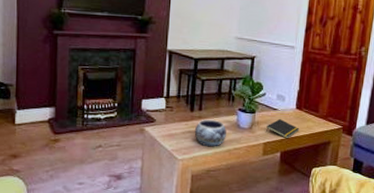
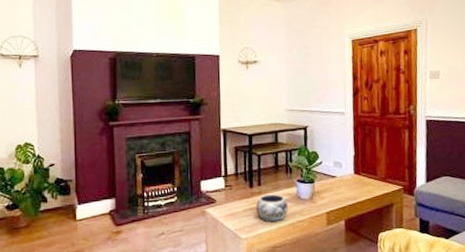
notepad: present [266,119,300,139] -> none [327,186,361,206]

